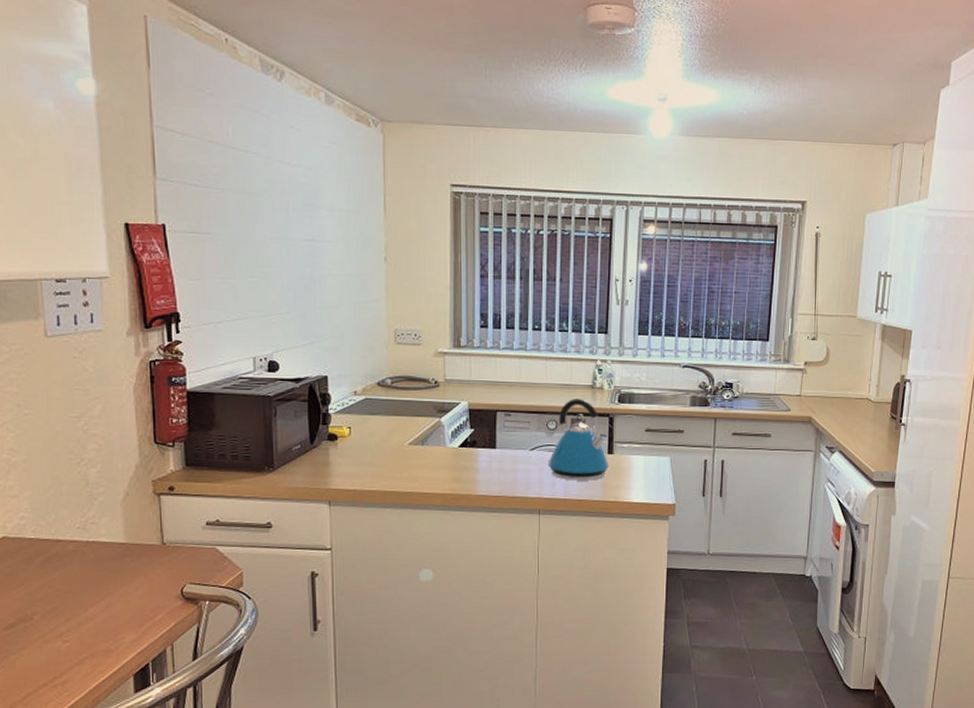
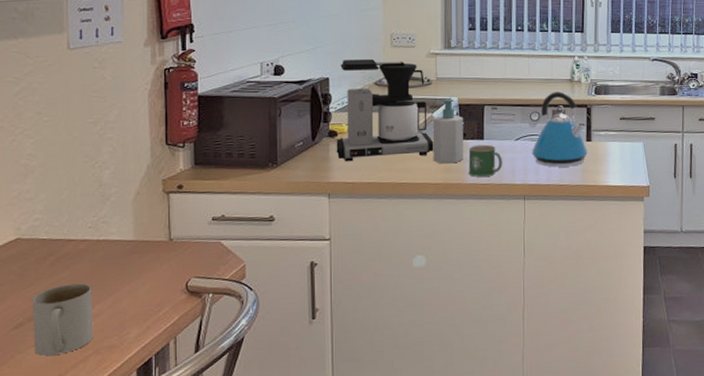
mug: none [22,585,88,658] -> present [31,283,94,356]
coffee maker: none [336,357,442,468] -> present [336,59,434,162]
soap bottle: none [440,402,475,473] -> present [432,98,464,164]
mug: none [479,454,517,488] -> present [468,144,503,177]

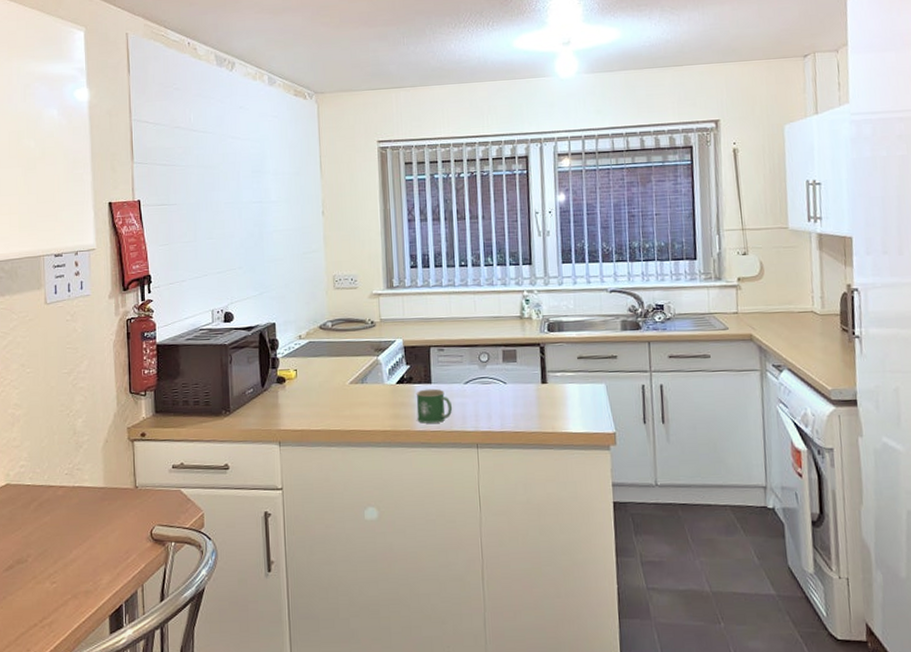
mug: present [31,283,94,356] -> none [19,528,72,599]
coffee maker: present [336,59,434,162] -> none [284,303,381,409]
soap bottle: present [432,98,464,164] -> none [378,340,411,410]
kettle: present [531,92,587,167] -> none [482,330,543,413]

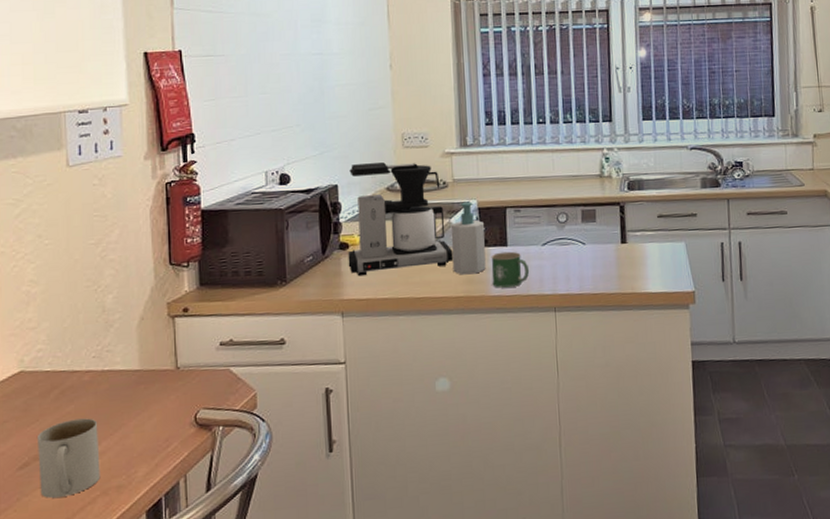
mug: none [19,528,72,599] -> present [36,418,101,499]
coffee maker: none [284,303,381,409] -> present [348,162,454,277]
soap bottle: none [378,340,411,410] -> present [450,201,486,275]

